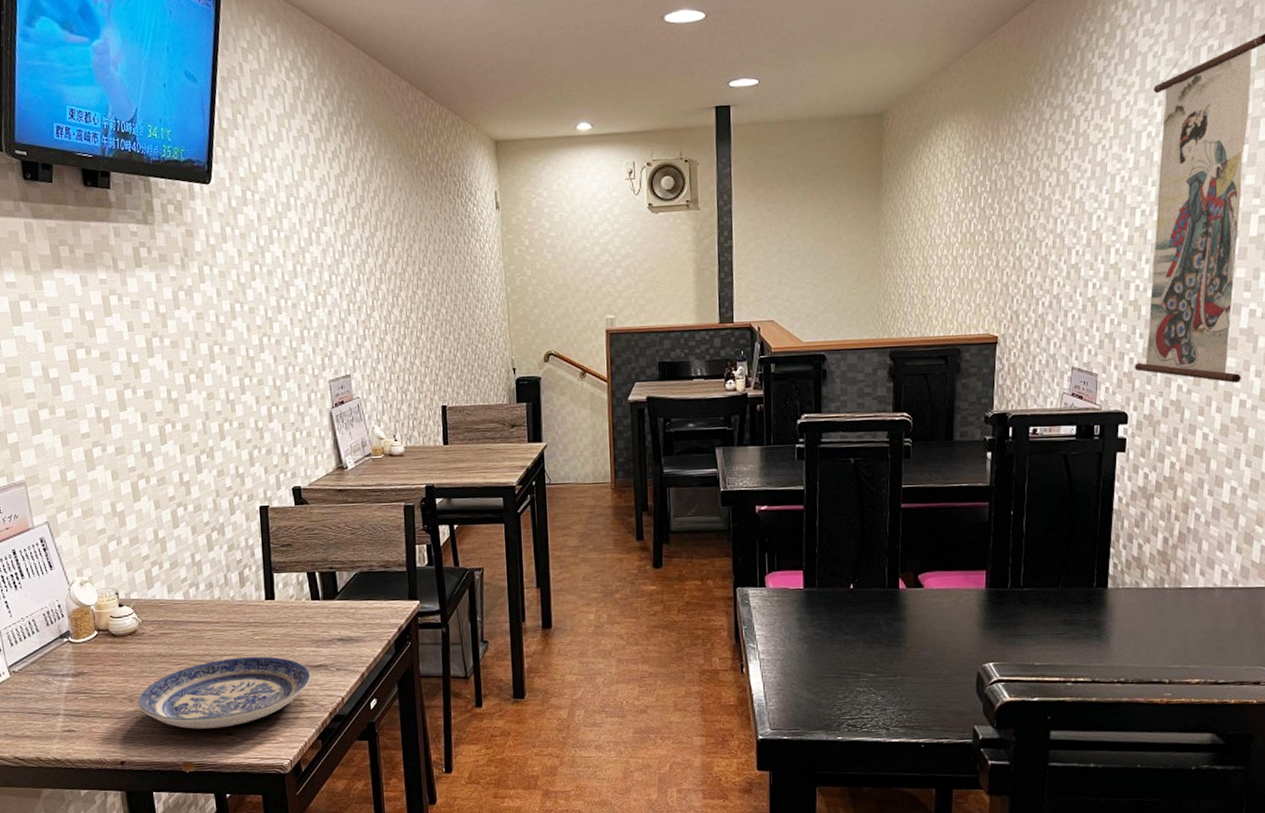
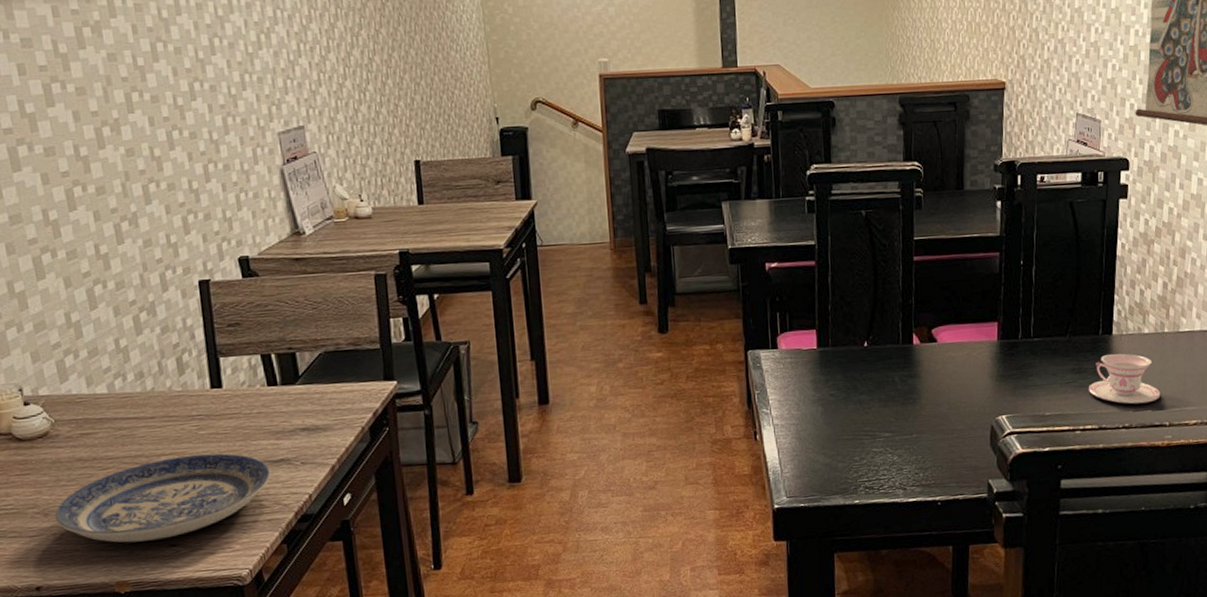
teacup: none [1080,606,1160,659] -> present [1088,353,1161,404]

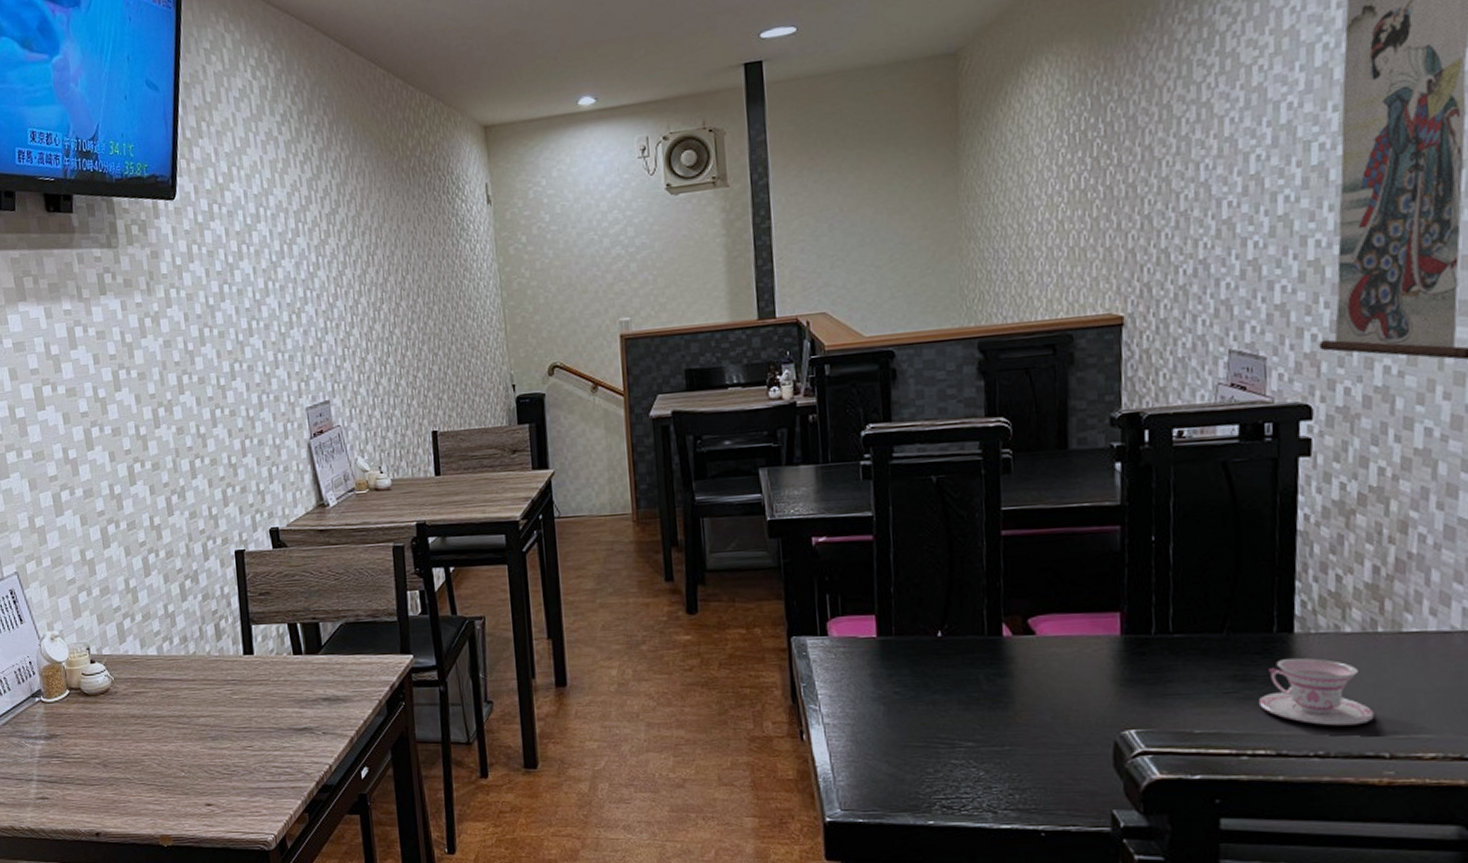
plate: present [54,453,271,543] -> none [112,718,295,799]

